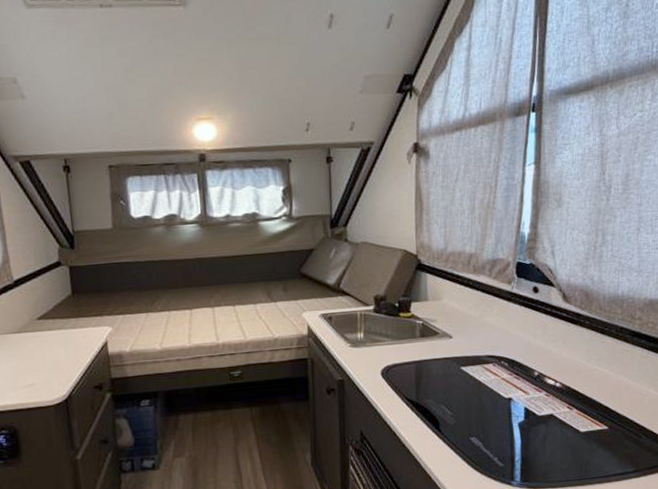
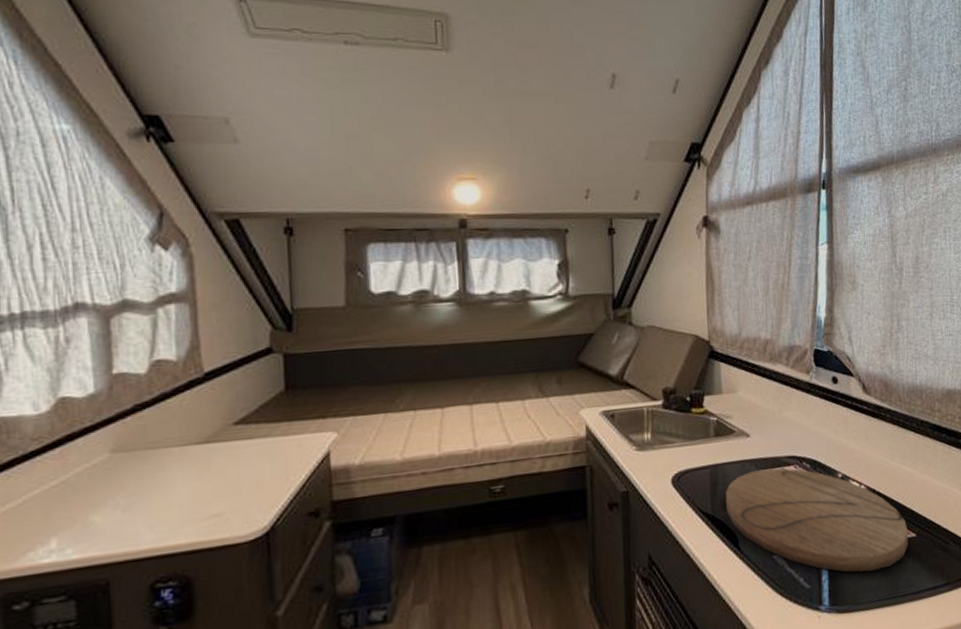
cutting board: none [428,365,601,456] -> present [725,468,909,573]

